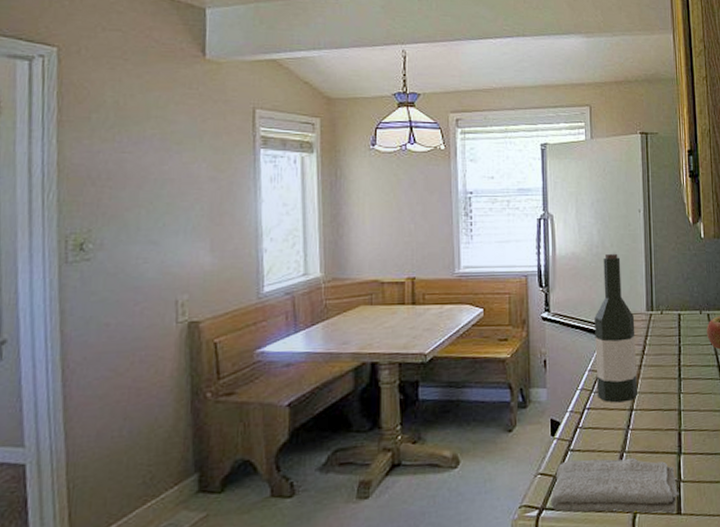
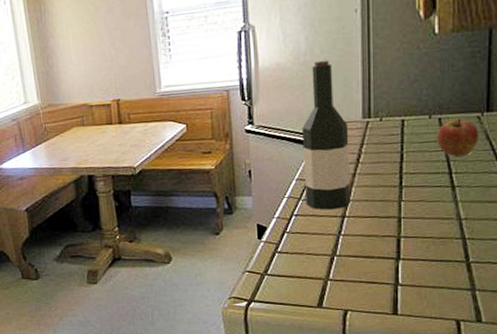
washcloth: present [550,457,680,514] -> none [258,261,396,314]

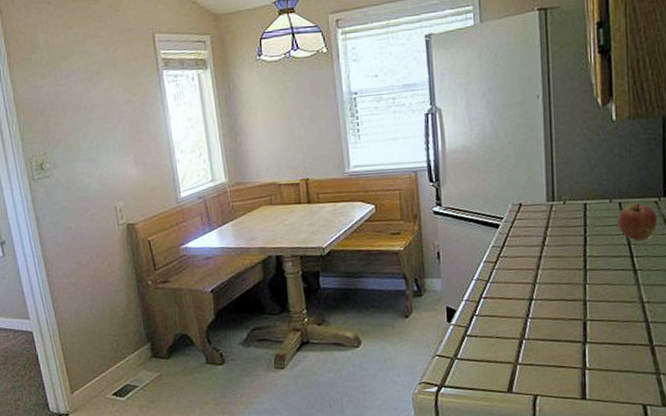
wine bottle: present [302,60,350,210] -> none [489,143,537,293]

